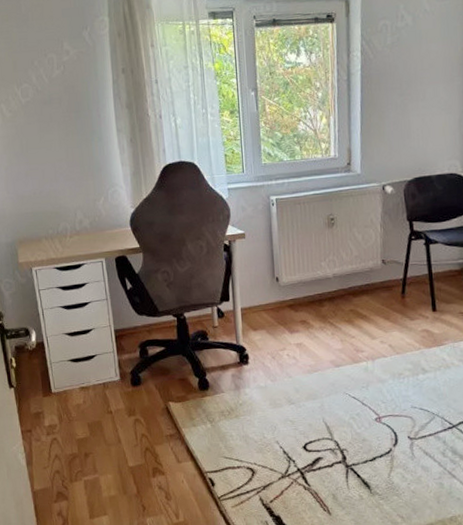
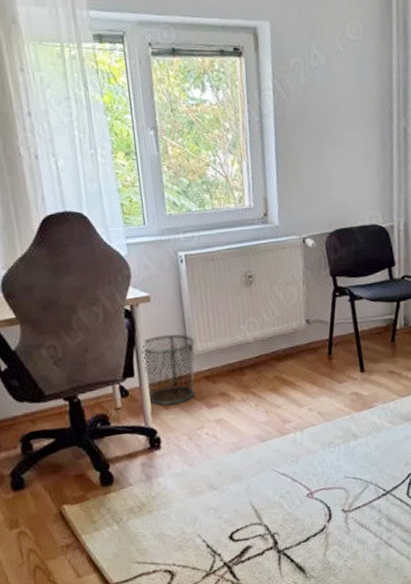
waste bin: none [236,267,281,328] -> present [142,334,195,406]

